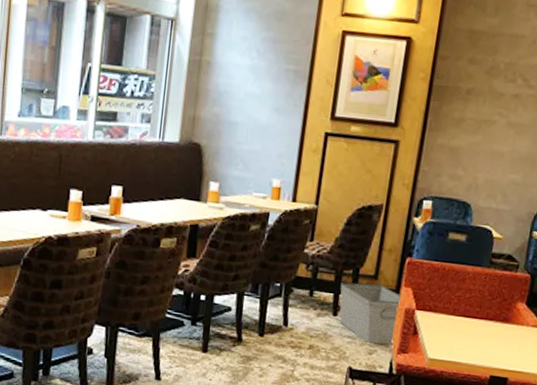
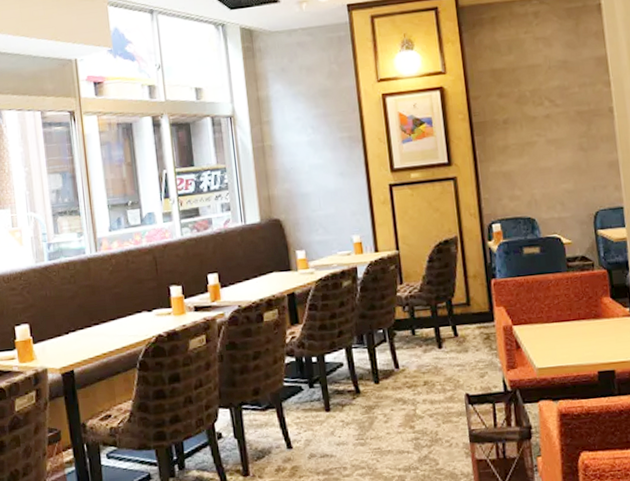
storage bin: present [339,282,403,345] -> none [438,310,500,367]

